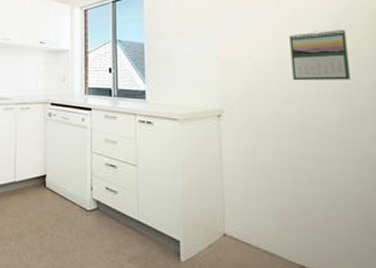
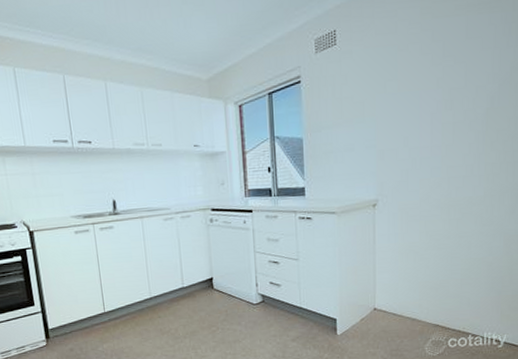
calendar: present [289,29,351,81] -> none [444,108,497,165]

